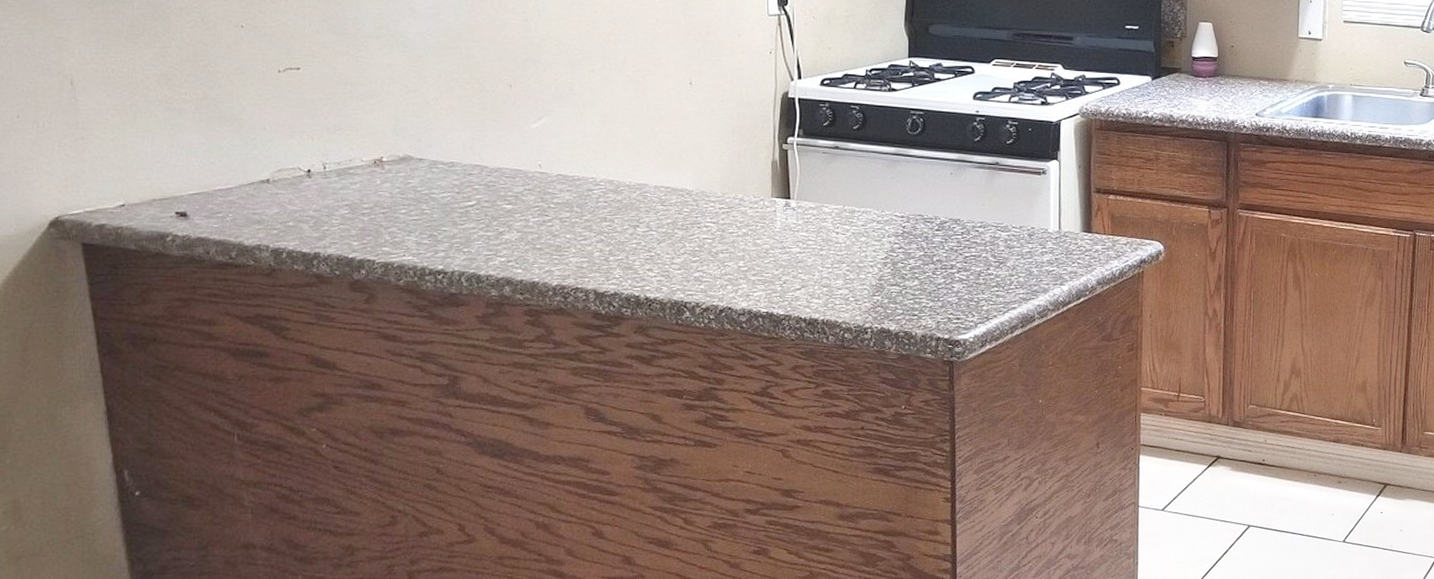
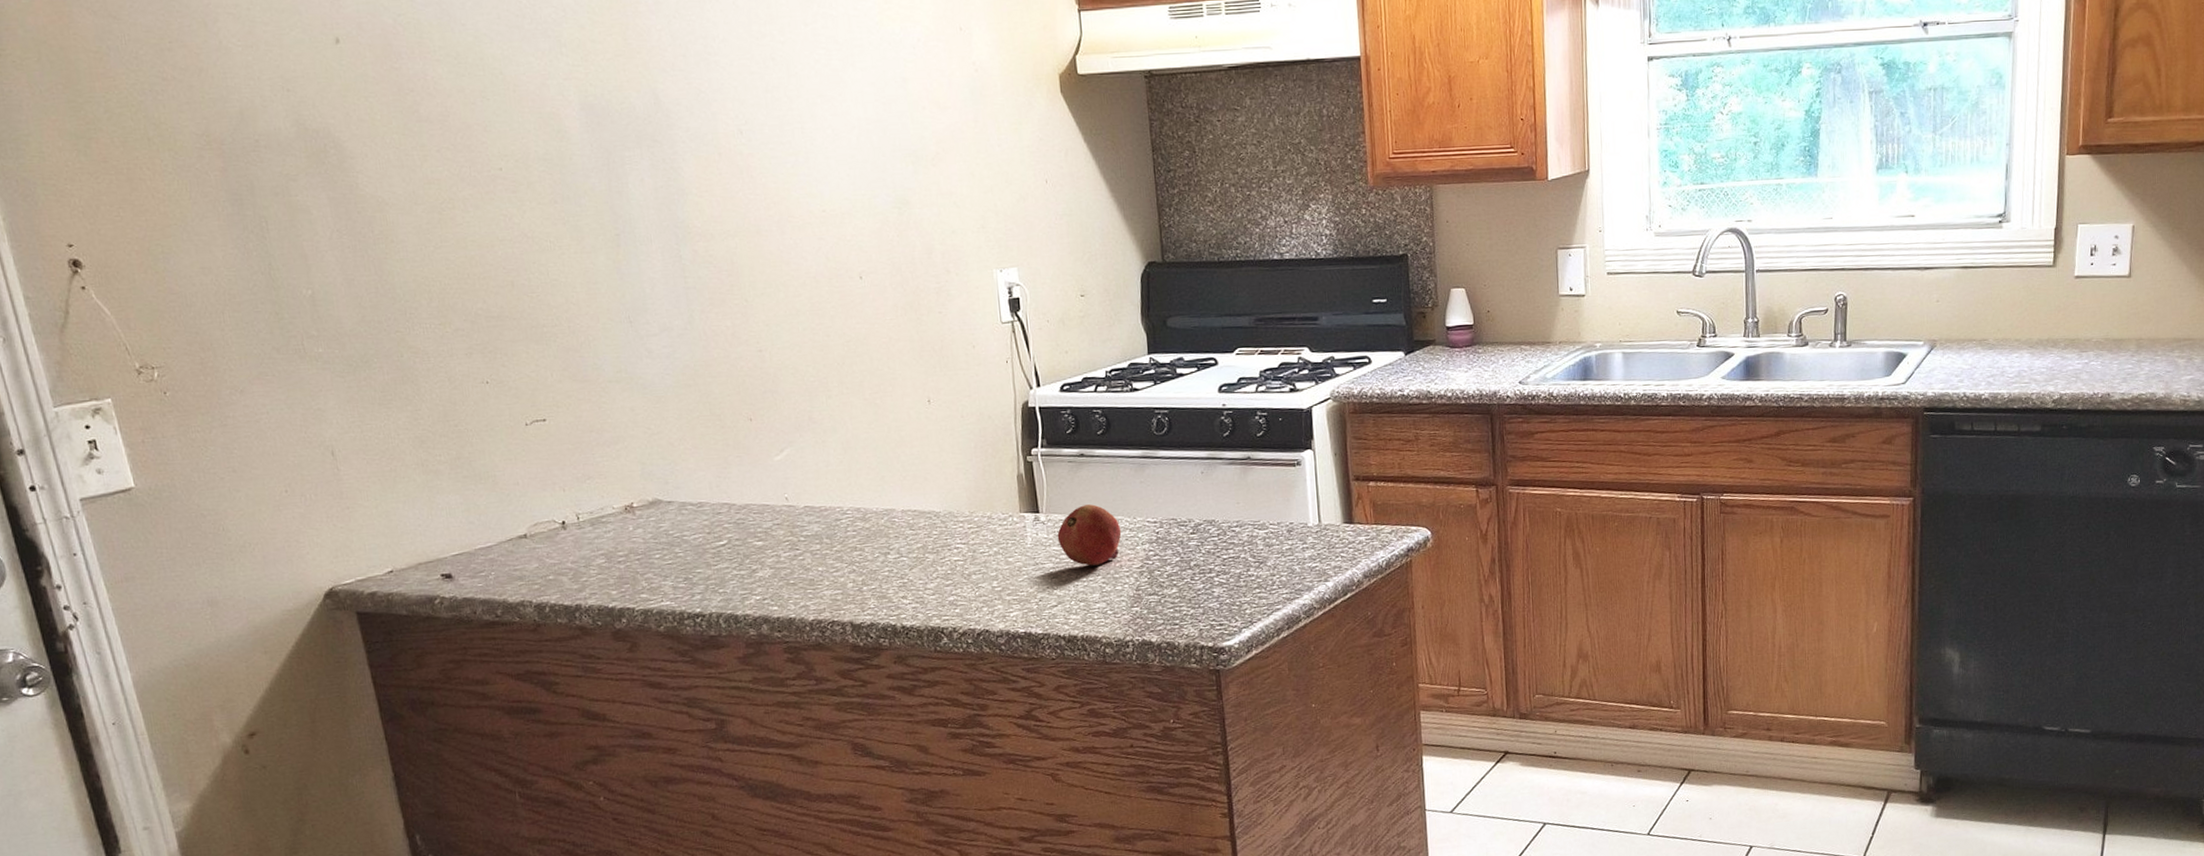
fruit: none [806,195,869,253] -> present [1057,504,1122,566]

